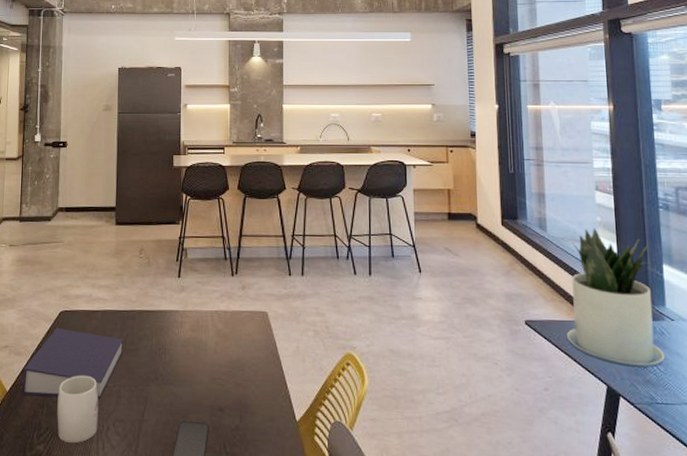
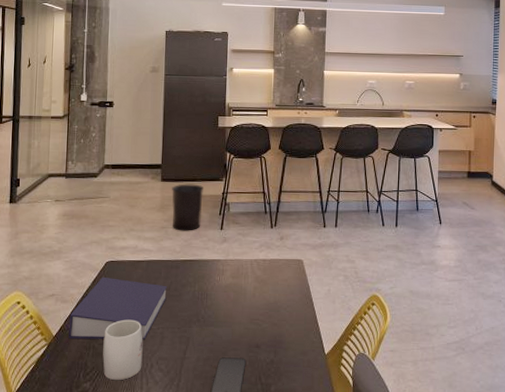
waste bin: none [126,227,160,279] -> present [172,184,205,231]

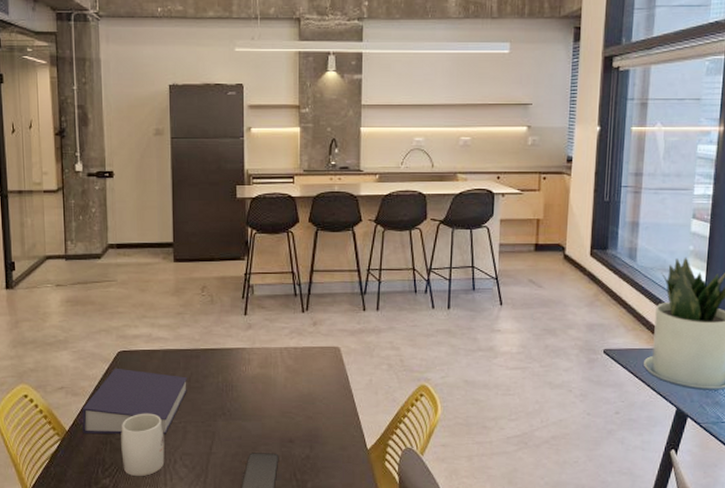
waste bin: present [172,184,205,231] -> none [187,264,224,317]

